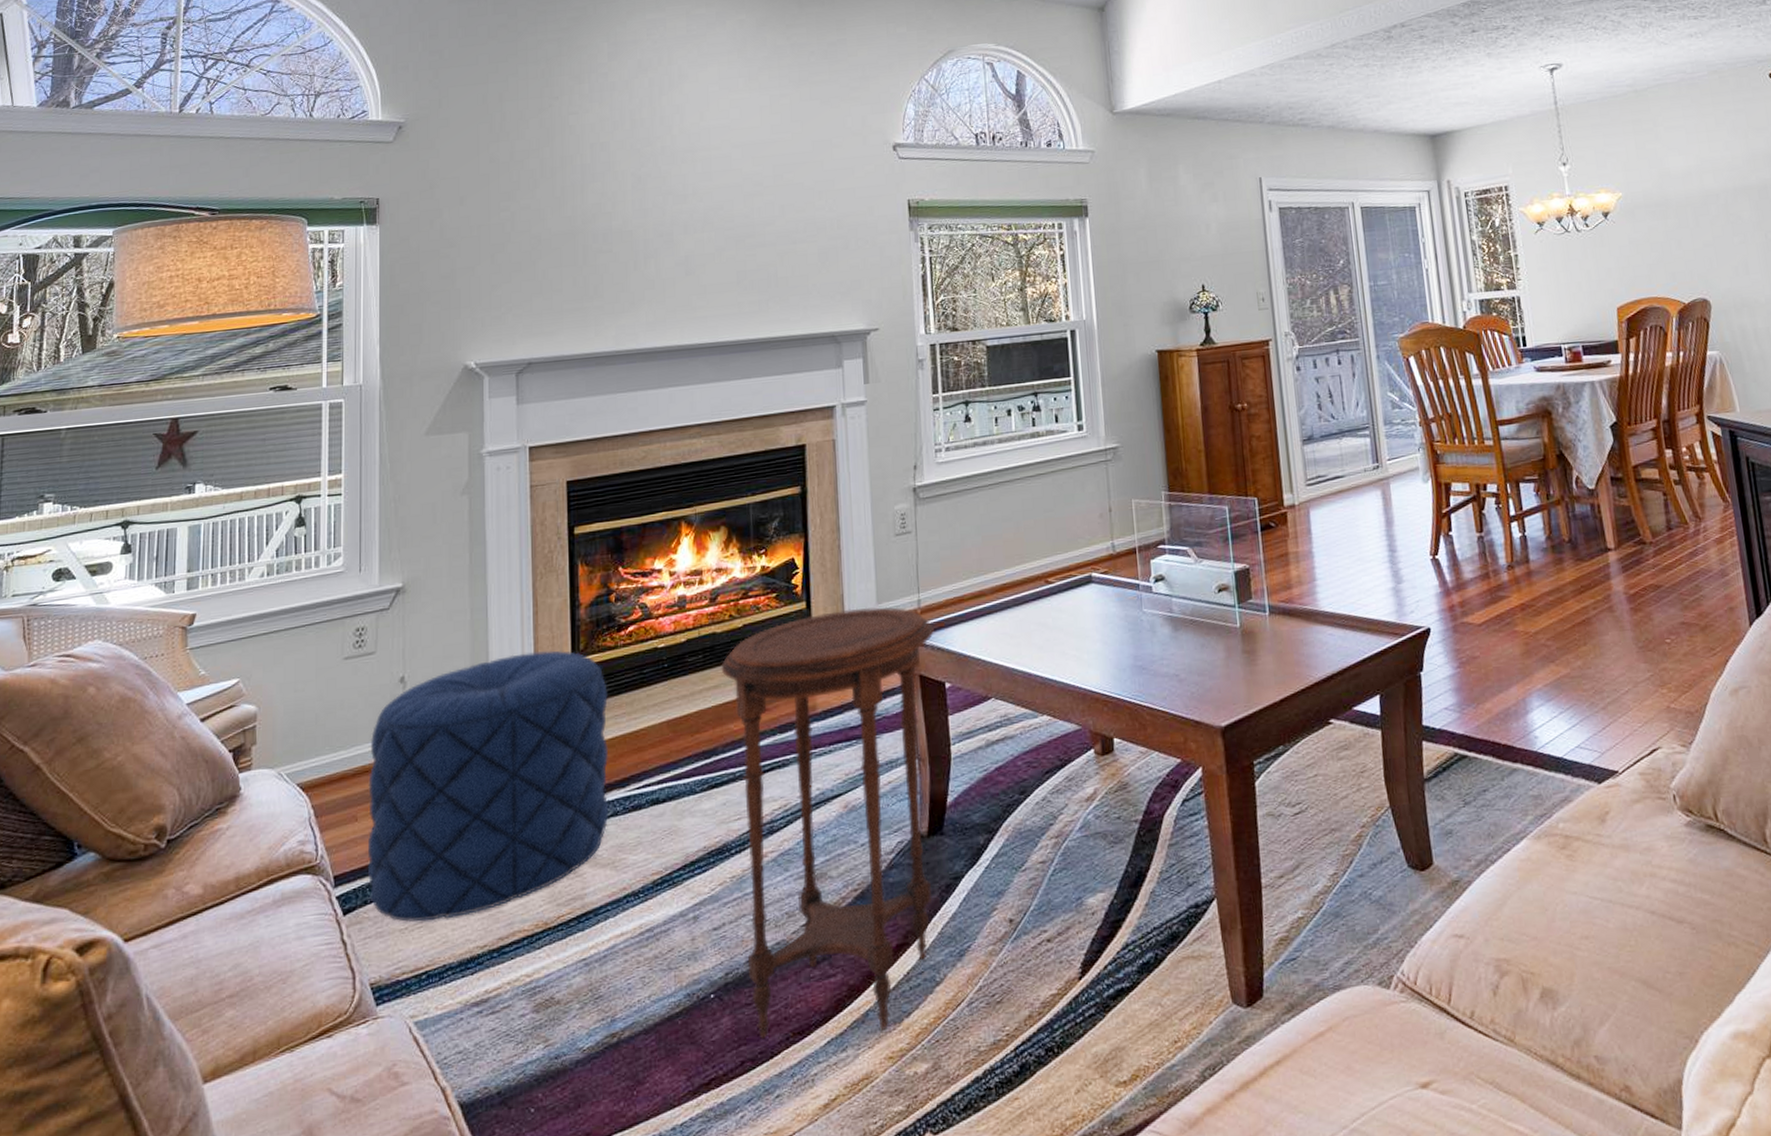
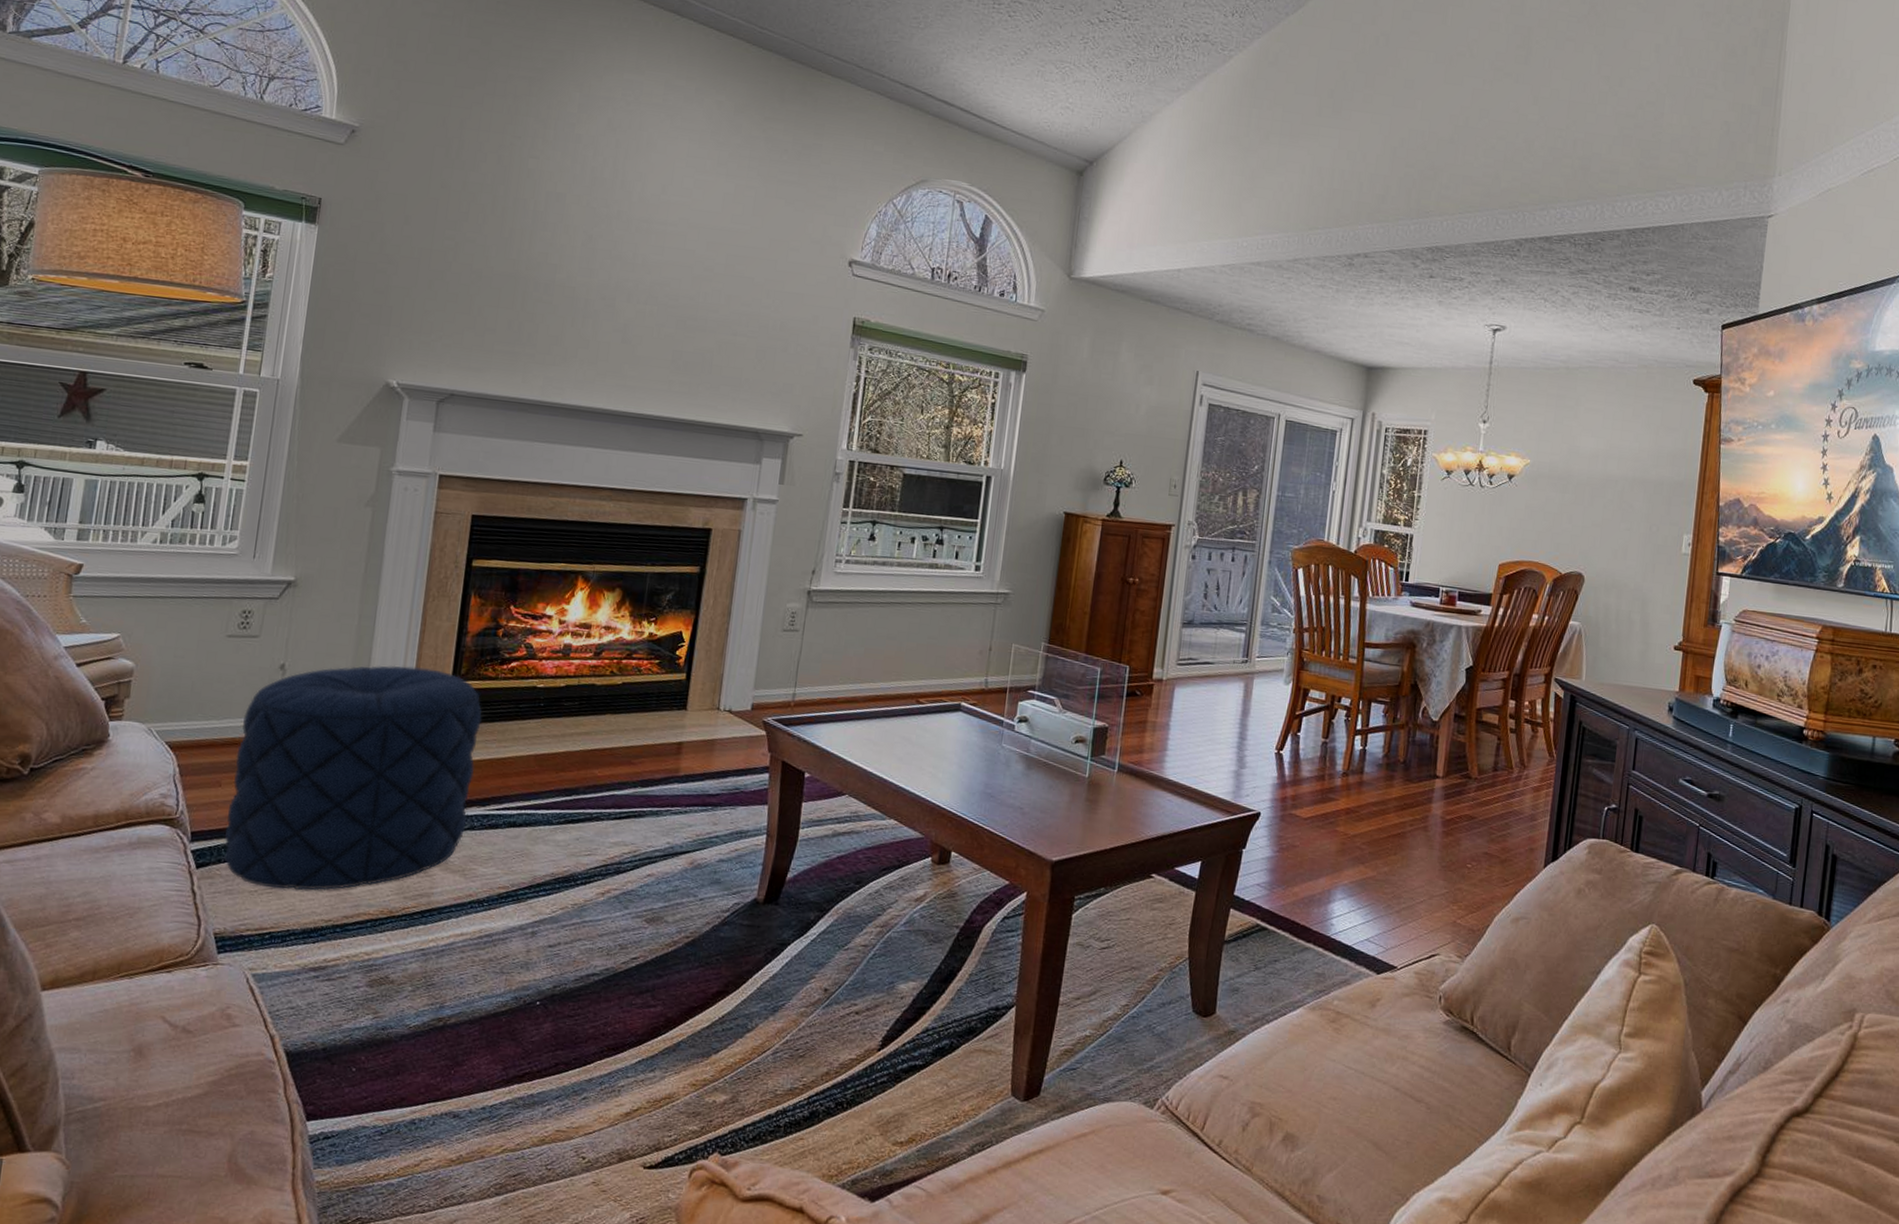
side table: present [721,606,934,1039] -> none [574,687,804,1061]

